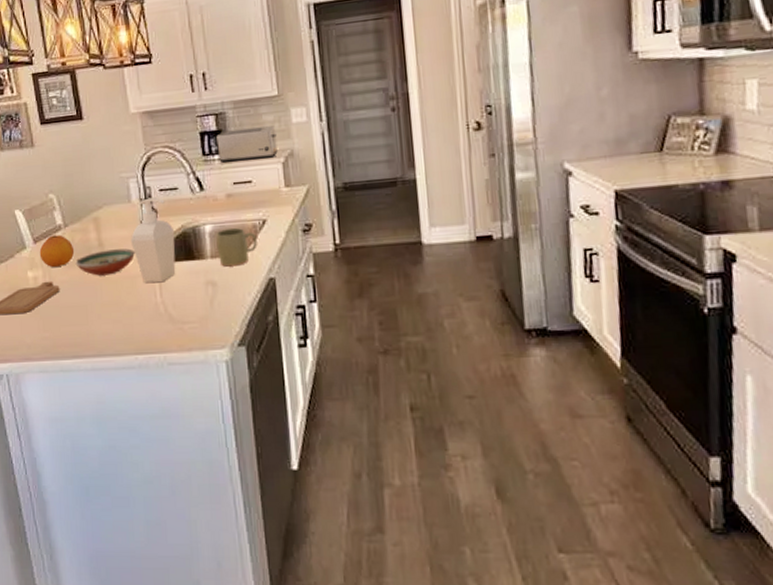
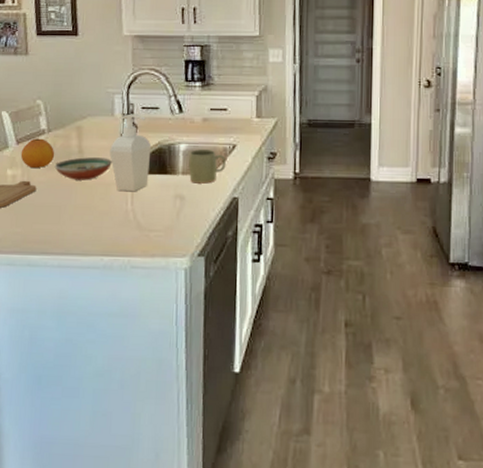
toaster: present [216,125,278,163] -> none [199,61,254,90]

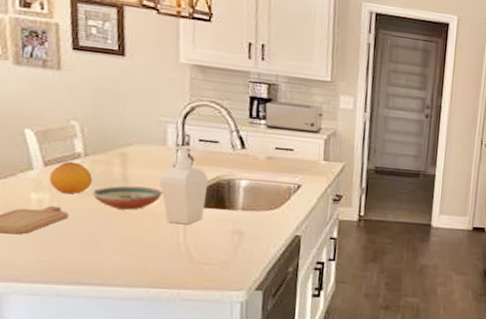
mug: present [188,150,226,184] -> none [249,187,290,221]
toaster: none [199,61,254,90] -> present [265,100,323,133]

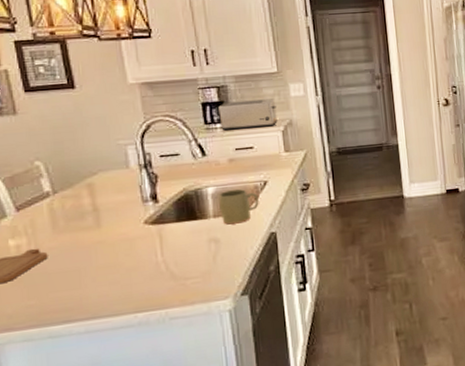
fruit: present [49,161,93,194] -> none [23,201,65,235]
decorative bowl: present [91,185,162,210] -> none [66,212,134,240]
soap bottle: present [160,145,209,225] -> none [129,162,178,244]
mug: none [249,187,290,221] -> present [218,189,259,225]

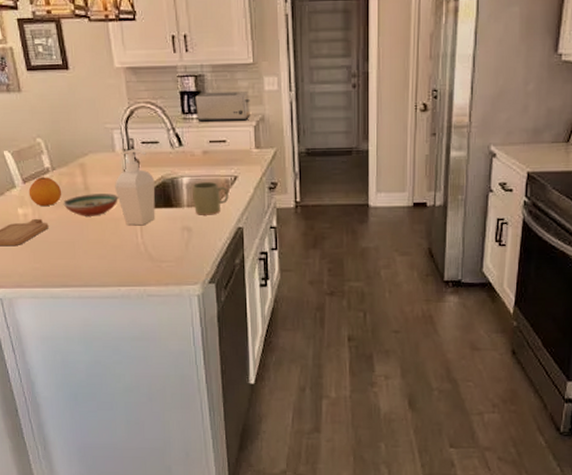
fruit: none [23,201,65,235] -> present [28,177,62,207]
decorative bowl: none [66,212,134,240] -> present [63,194,118,216]
soap bottle: none [129,162,178,244] -> present [115,149,156,226]

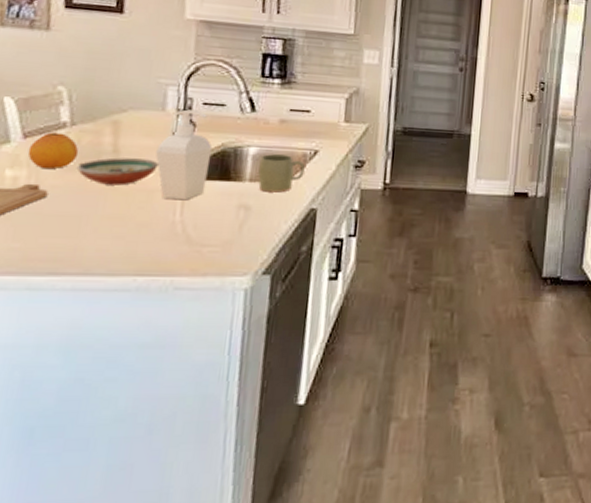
toaster: present [195,90,250,122] -> none [279,57,345,92]

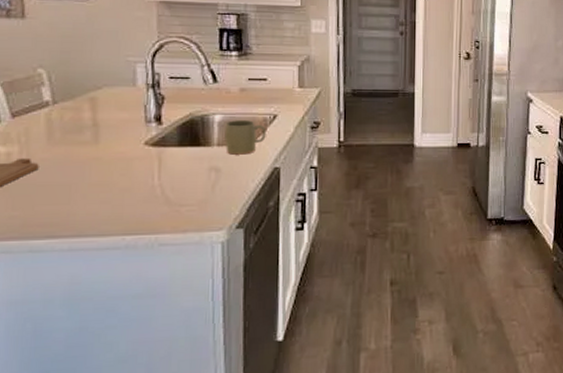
fruit: present [27,132,79,170] -> none [17,111,63,145]
decorative bowl: present [76,157,158,186] -> none [62,131,134,156]
soap bottle: present [156,109,213,201] -> none [131,84,182,166]

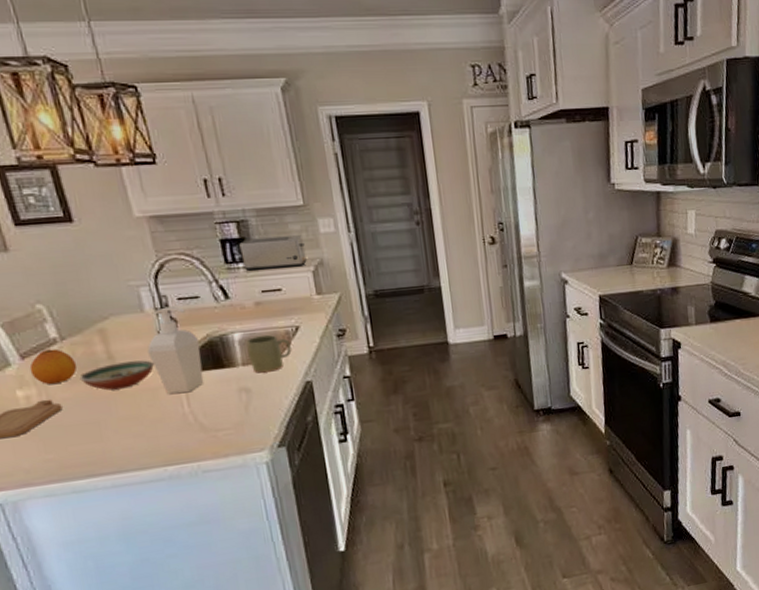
fruit: none [17,111,63,145] -> present [29,348,78,385]
decorative bowl: none [62,131,134,156] -> present [79,360,154,391]
soap bottle: none [131,84,182,166] -> present [147,306,204,394]
toaster: none [236,31,295,60] -> present [239,234,307,271]

